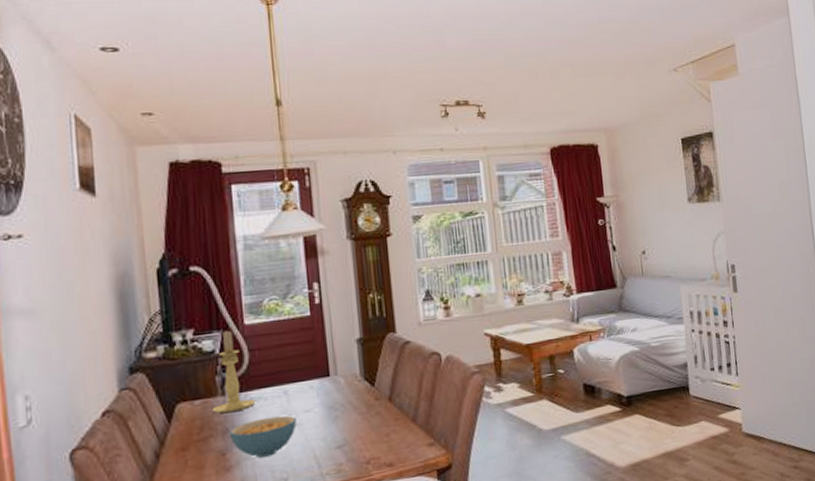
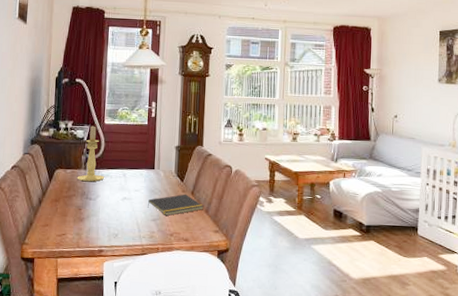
cereal bowl: present [229,415,297,458] -> none [85,189,129,217]
notepad: none [326,402,409,438] -> present [147,194,204,216]

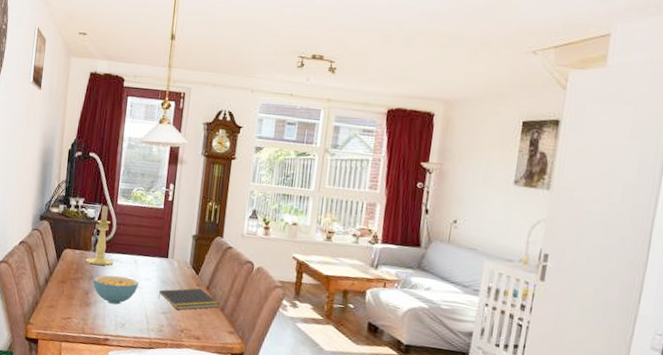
cereal bowl: none [85,189,129,217] -> present [93,275,139,305]

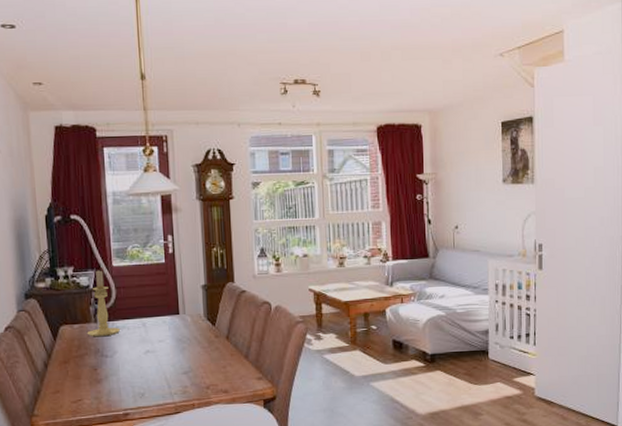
cereal bowl: present [93,275,139,305] -> none [99,343,152,375]
notepad: present [157,288,219,310] -> none [175,339,242,366]

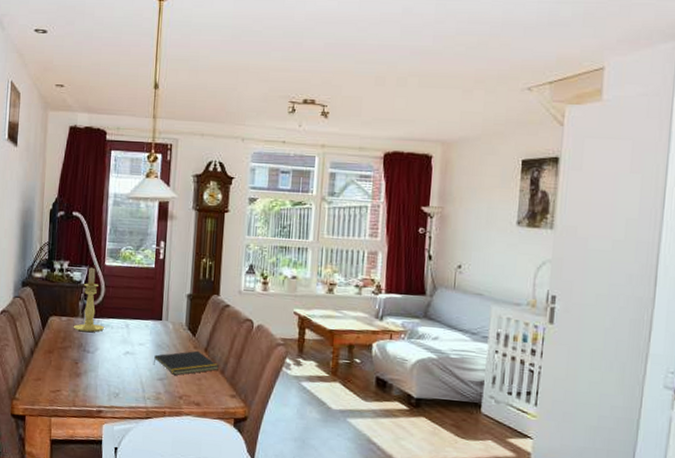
notepad: none [175,339,242,366] -> present [153,350,219,375]

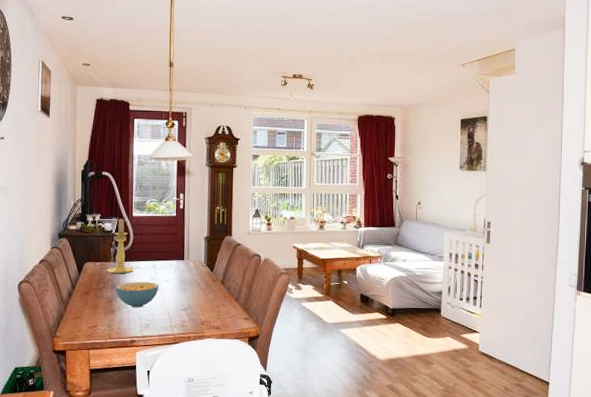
cereal bowl: none [82,341,132,373] -> present [115,281,159,308]
notepad: present [153,350,219,375] -> none [177,283,234,305]

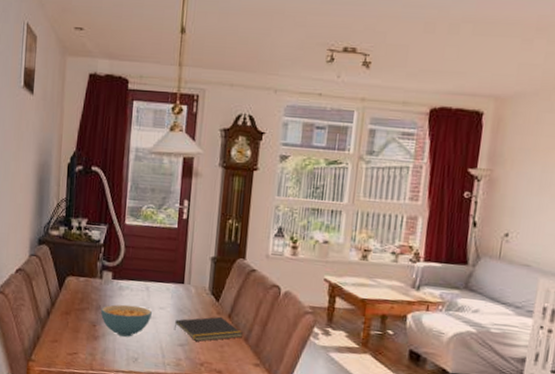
candle holder: present [106,218,135,274] -> none [91,226,125,294]
notepad: none [177,283,234,305] -> present [173,316,243,341]

